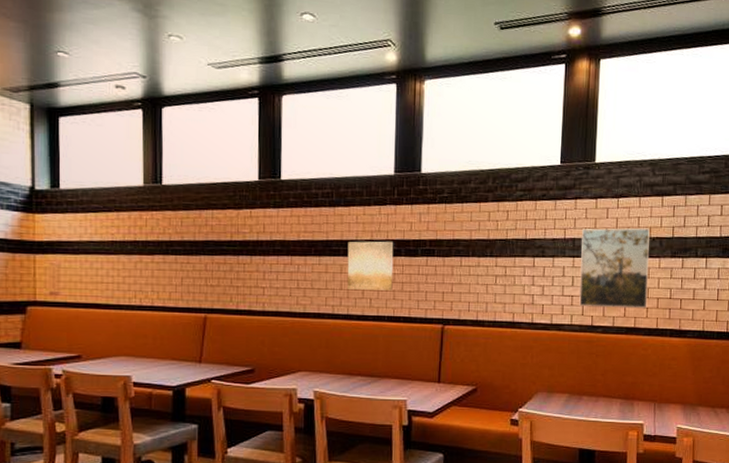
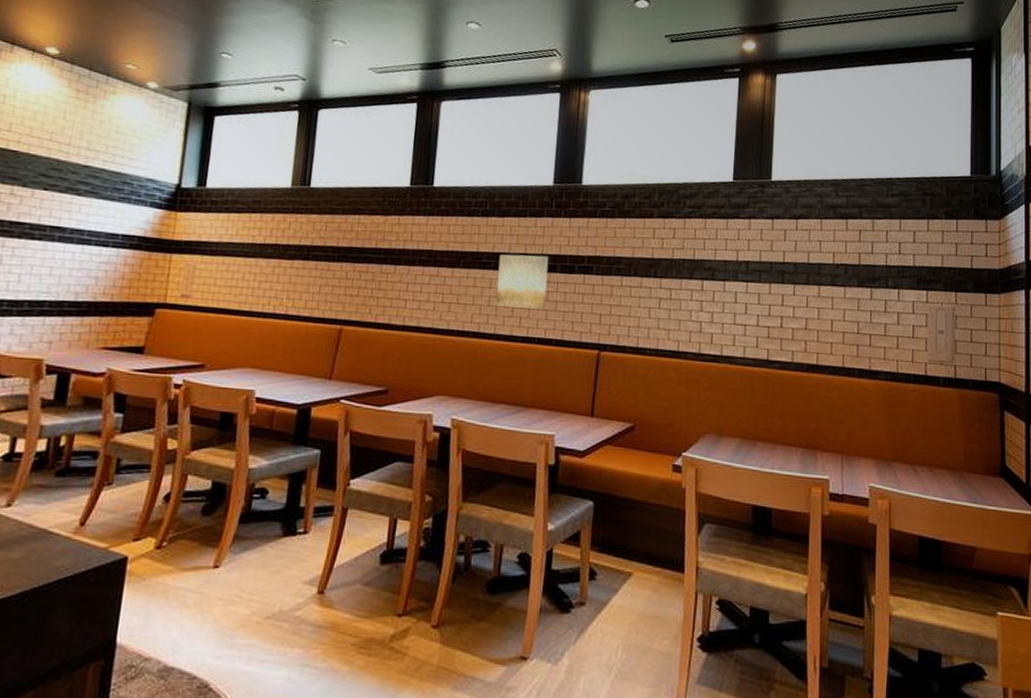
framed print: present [579,228,650,309] -> none [753,251,833,344]

